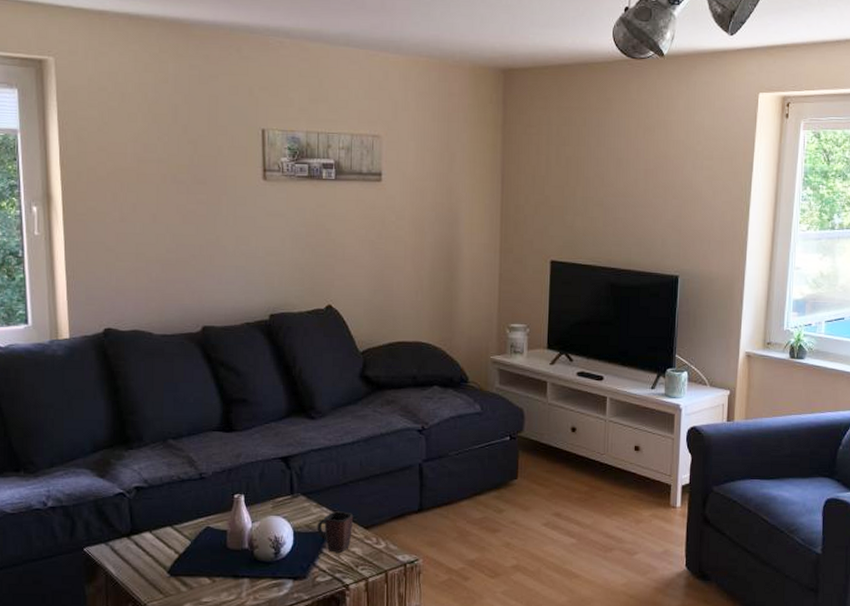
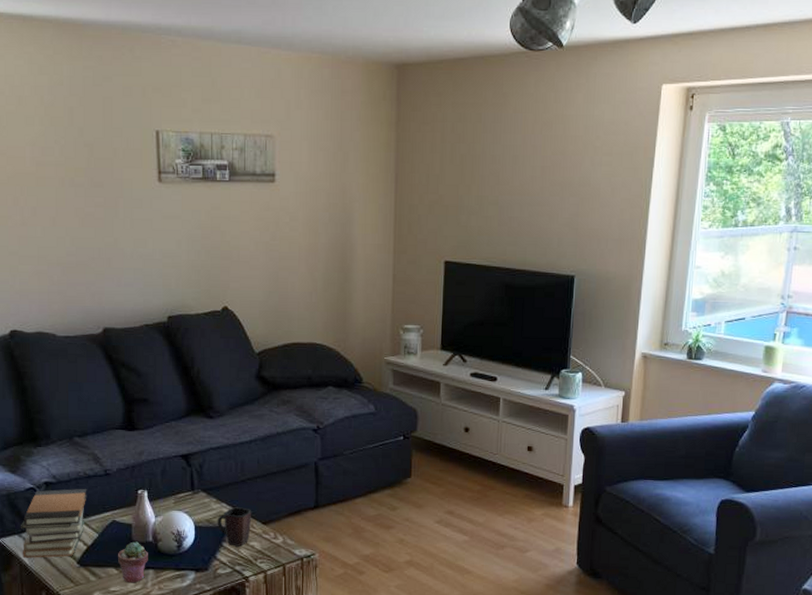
book stack: none [107,493,181,568] -> present [20,488,87,558]
potted succulent: none [211,549,243,593] -> present [118,541,148,583]

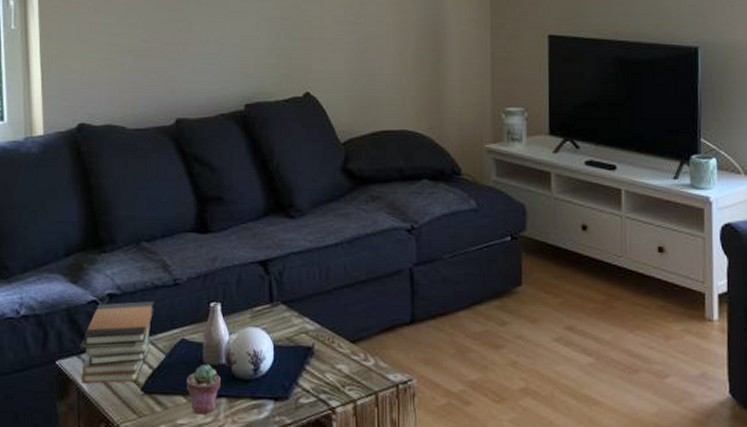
mug: present [217,507,252,547] -> none [299,322,339,370]

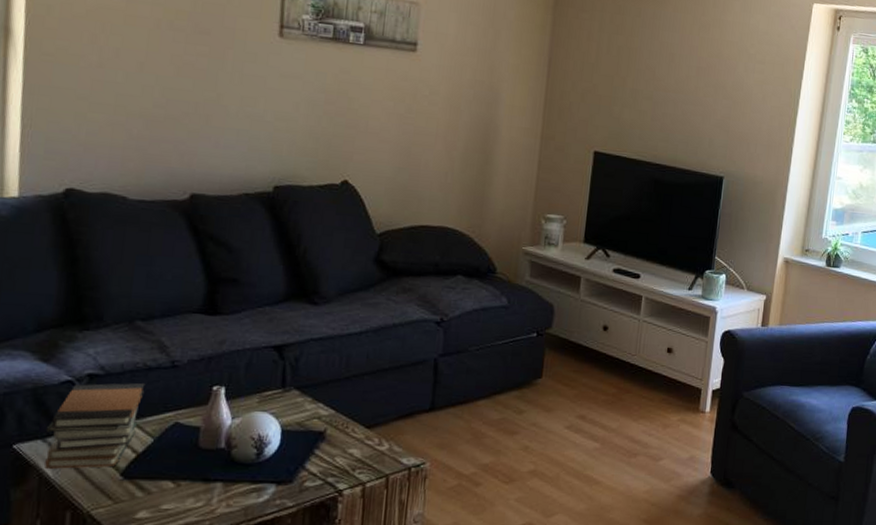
potted succulent: present [187,364,221,415] -> none [176,448,218,500]

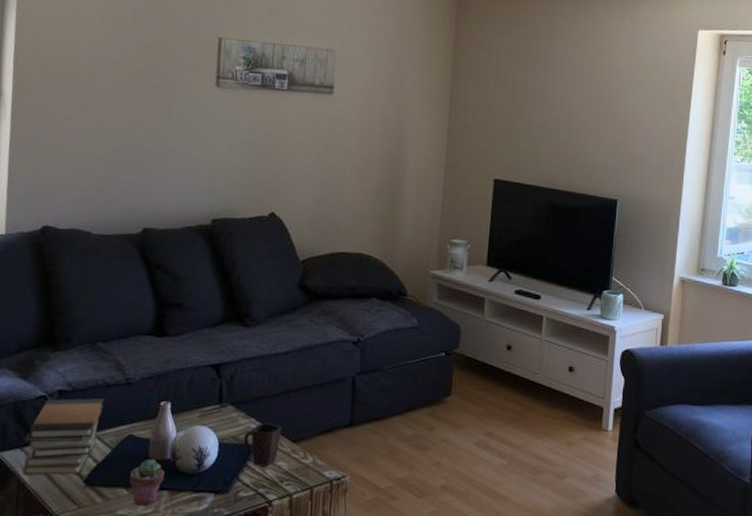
potted succulent: none [176,448,218,500] -> present [130,459,164,506]
mug: none [309,408,355,454] -> present [243,423,282,467]

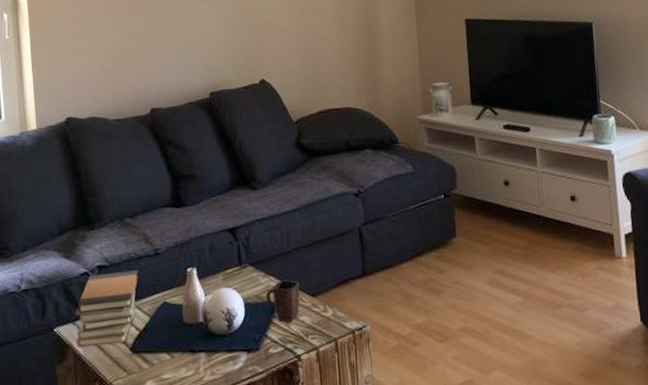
potted succulent: present [130,459,164,506] -> none [170,323,200,369]

